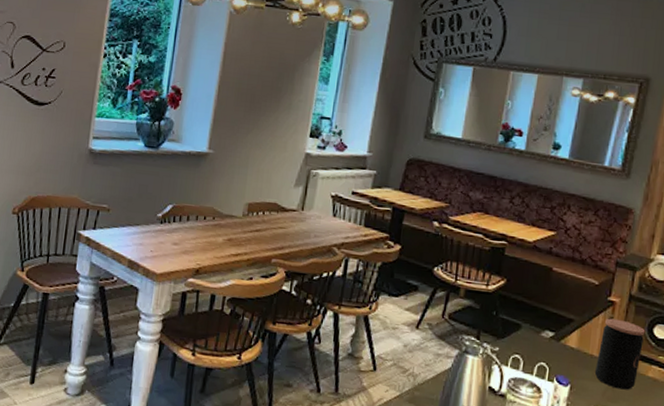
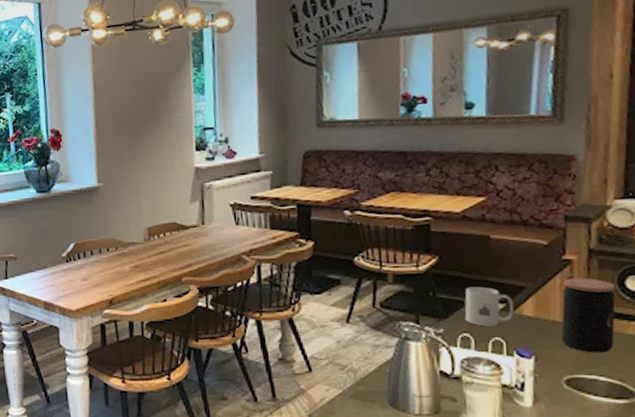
mug: none [519,312,562,352] -> present [464,286,514,327]

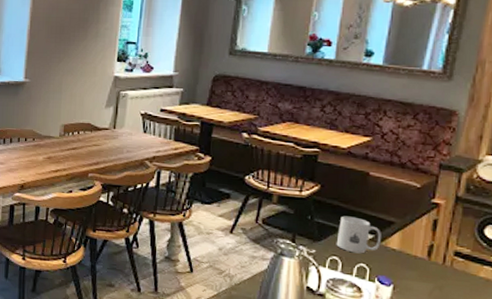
coffee jar: present [561,277,616,353] -> none [419,220,475,290]

